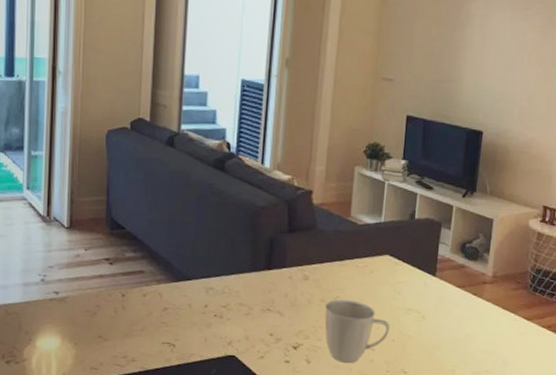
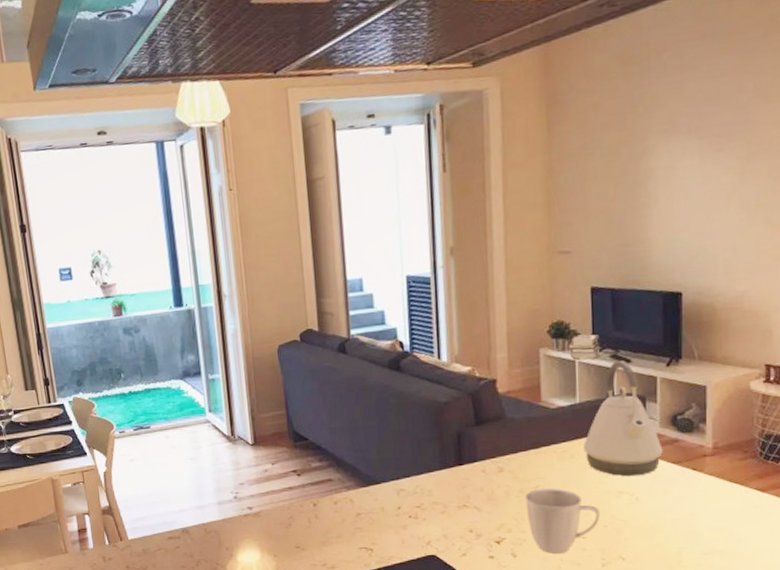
kettle: none [382,187,451,296] -> present [584,360,663,477]

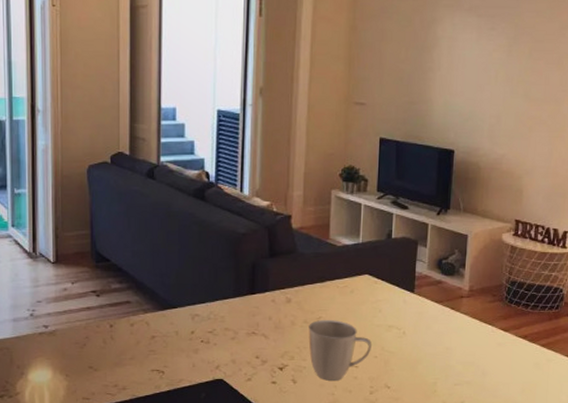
books: present [568,334,604,361] -> none [356,180,386,204]
kettle: present [584,360,663,477] -> none [362,207,428,313]

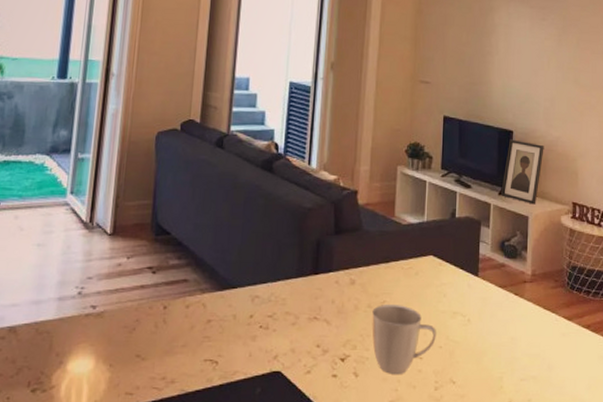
picture frame: none [440,159,488,223] -> present [501,139,544,205]

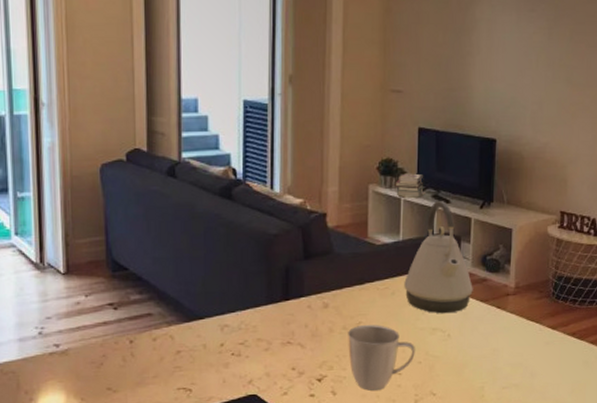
books: none [421,157,450,182] -> present [395,173,427,199]
kettle: none [427,185,492,298] -> present [404,201,473,314]
picture frame: present [501,139,544,205] -> none [483,148,531,216]

